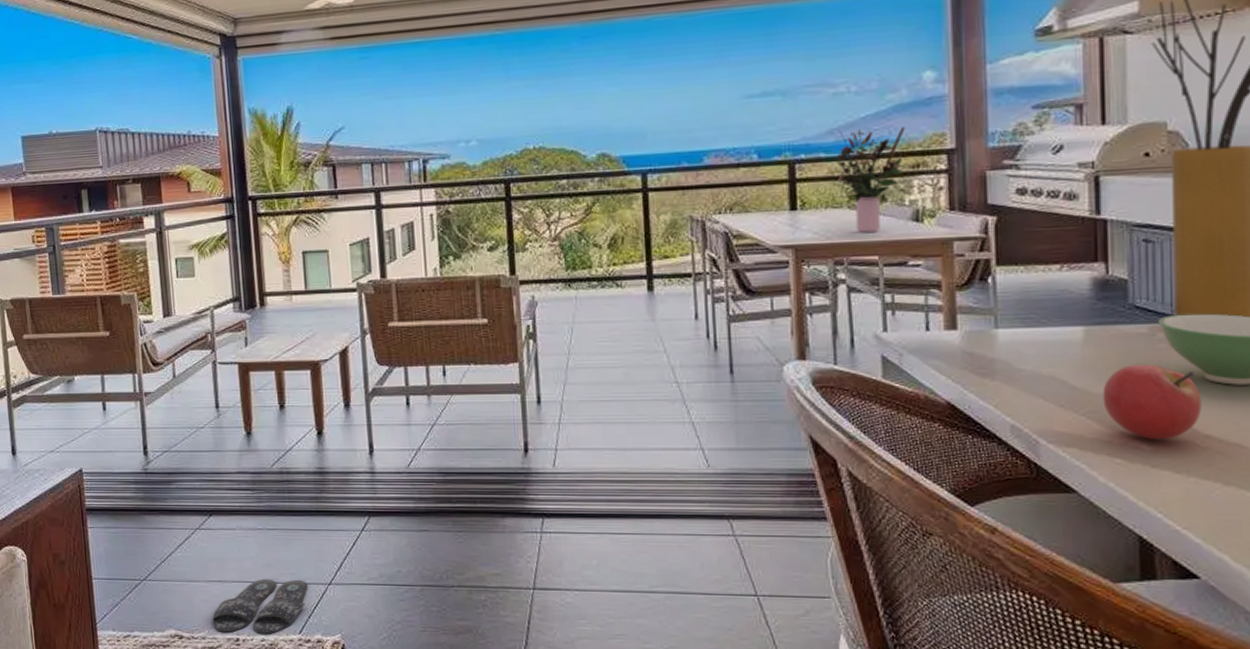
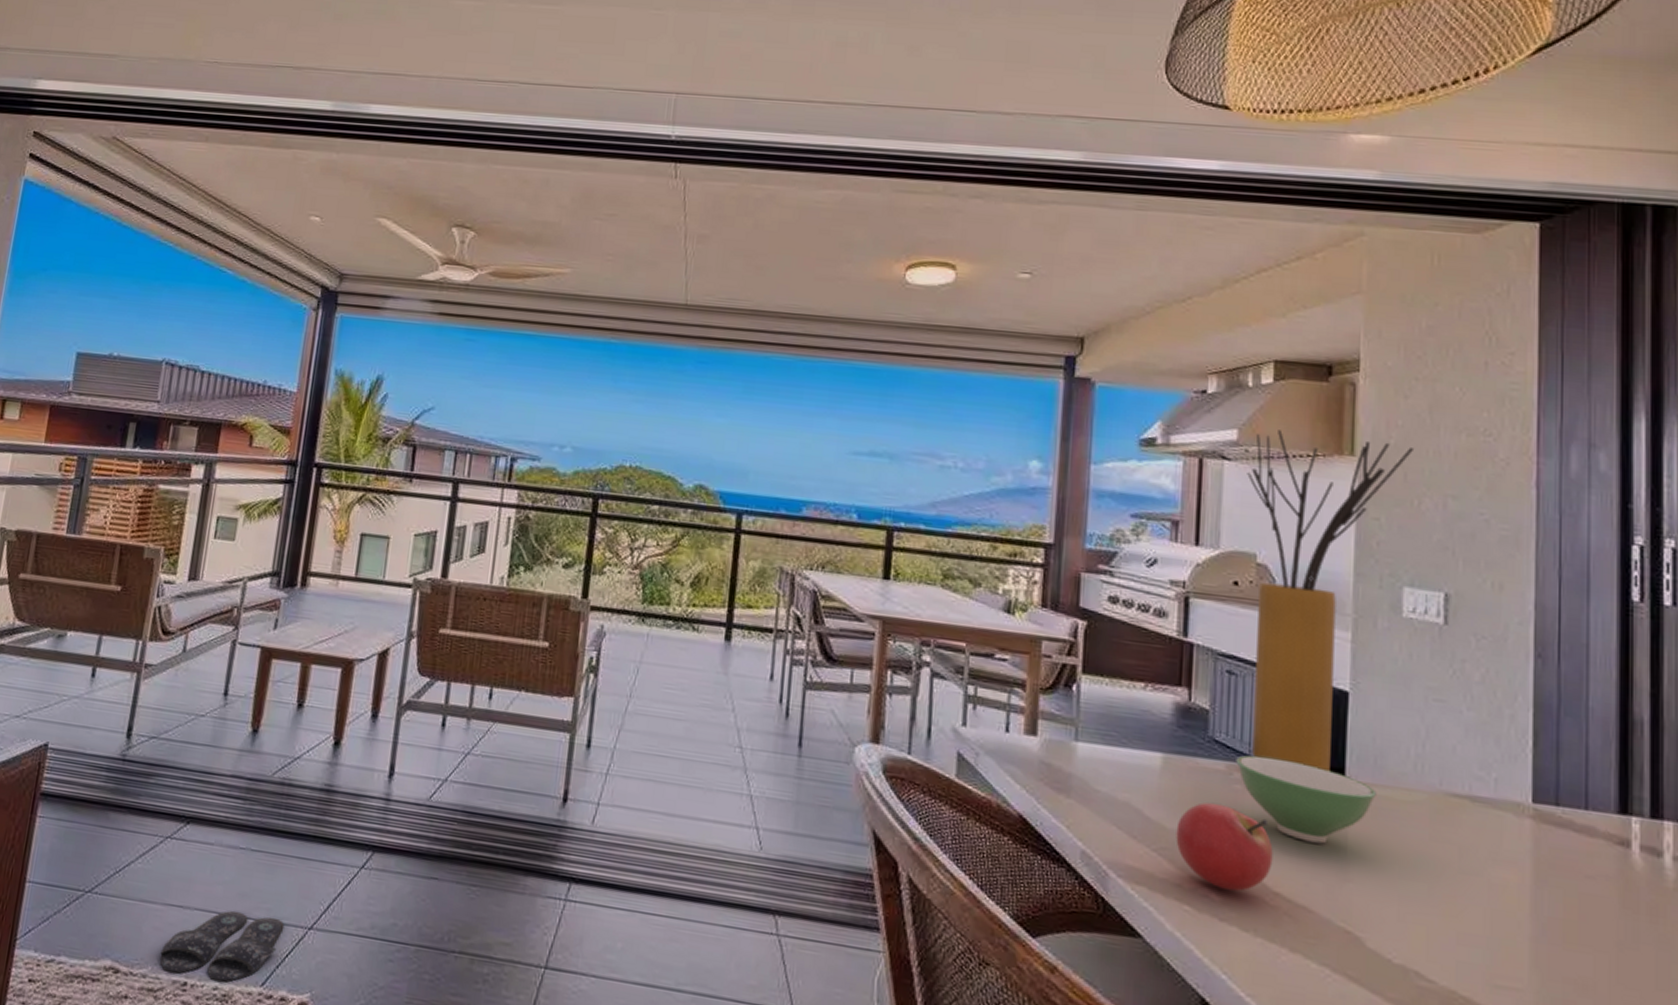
bouquet: present [832,127,906,233] -> none [931,504,1006,617]

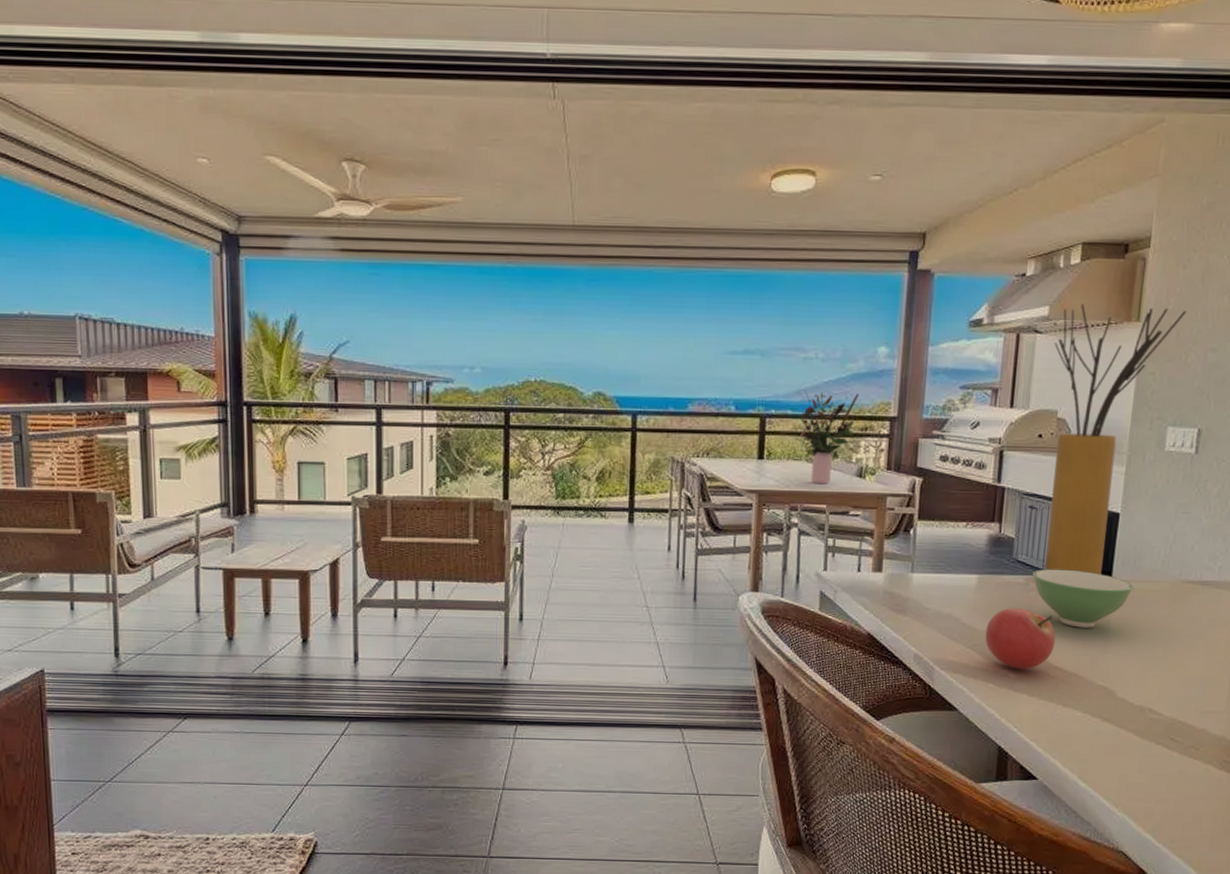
slippers: present [160,910,284,983] -> none [181,780,283,834]
bouquet: none [931,504,1006,617] -> present [797,391,859,485]

